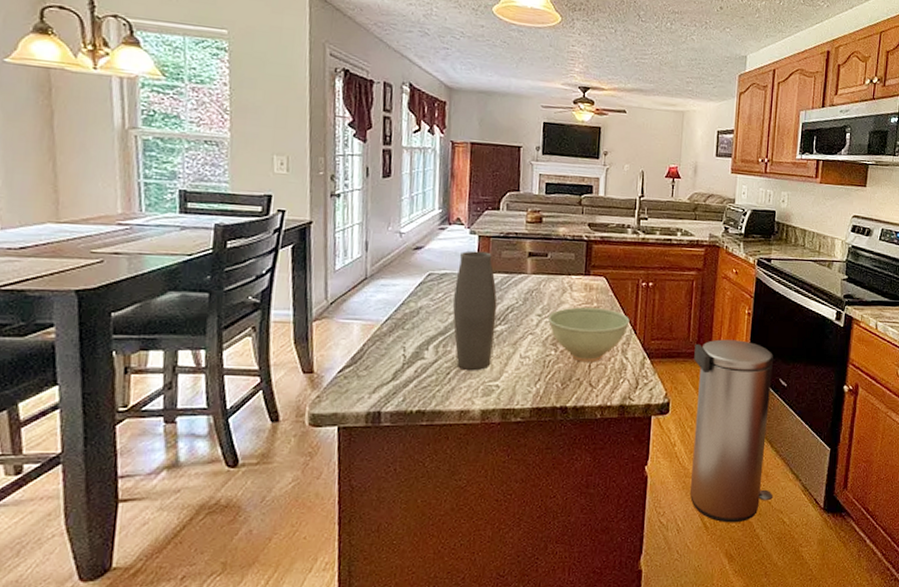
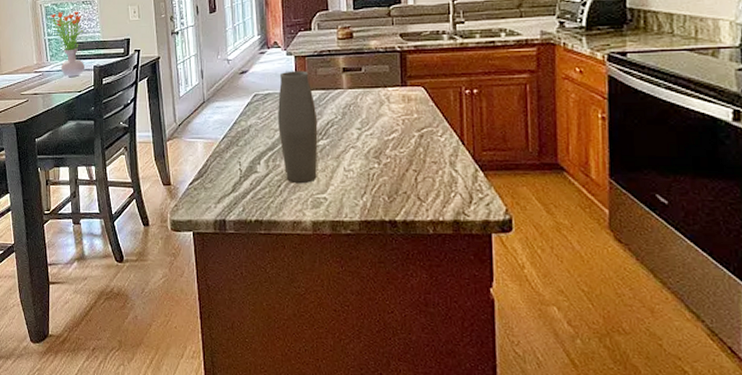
flower arrangement: none [146,149,203,236] -> present [48,11,84,78]
bowl: present [547,307,630,363] -> none [367,119,455,176]
pedal bin: present [689,339,774,522] -> none [536,148,665,364]

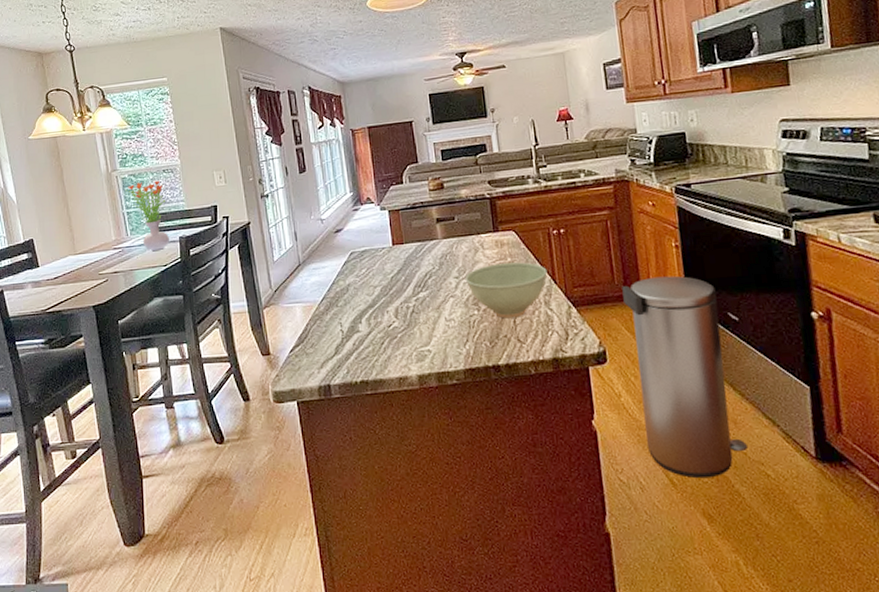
vase: present [278,70,318,183] -> none [375,224,420,338]
bowl: none [367,119,455,176] -> present [465,262,547,319]
pedal bin: none [536,148,665,364] -> present [622,275,749,478]

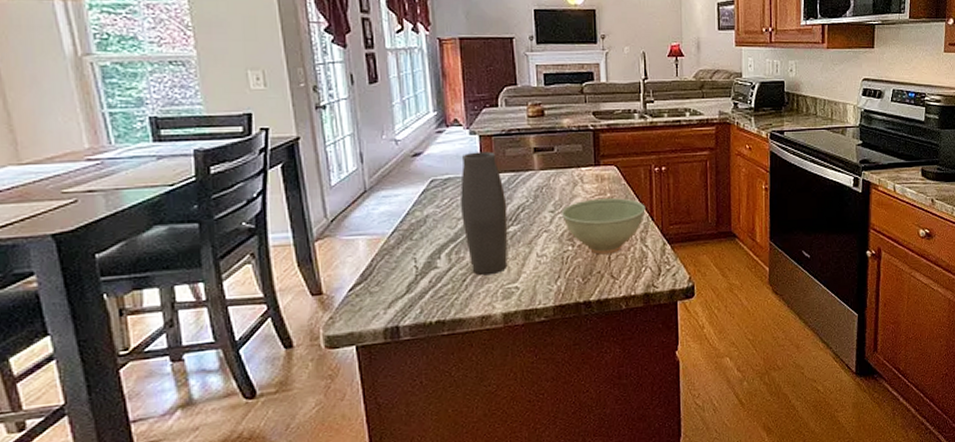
flower arrangement: present [125,180,169,252] -> none [106,74,178,167]
vase: none [375,224,420,338] -> present [460,151,508,275]
pedal bin: present [622,275,749,478] -> none [714,216,806,397]

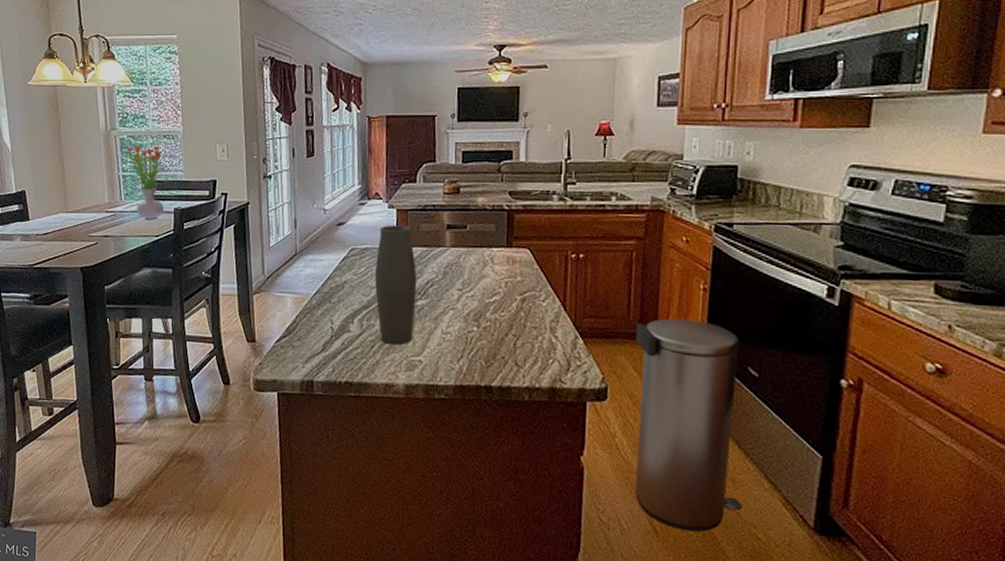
flower arrangement: none [106,74,178,167] -> present [123,145,164,220]
bowl: present [561,198,646,255] -> none [468,281,558,341]
pedal bin: none [714,216,806,397] -> present [634,318,743,532]

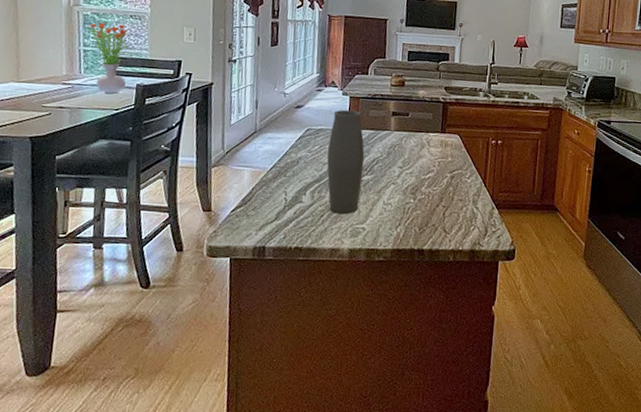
pedal bin: present [634,318,743,532] -> none [532,193,612,363]

